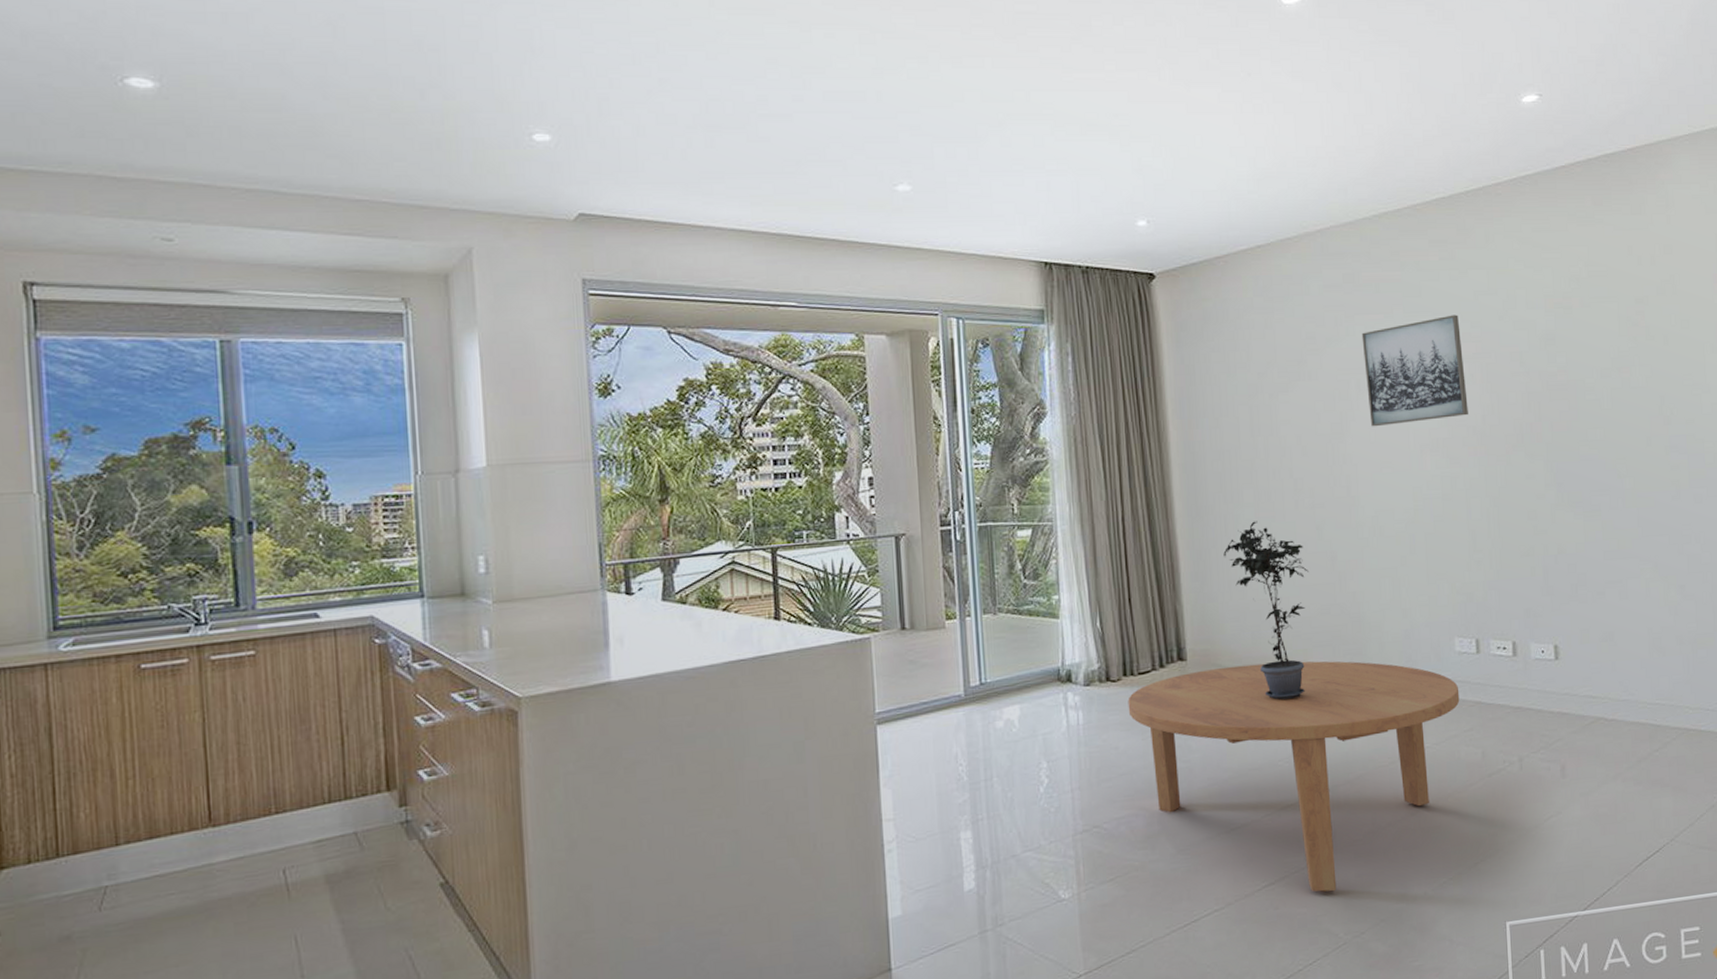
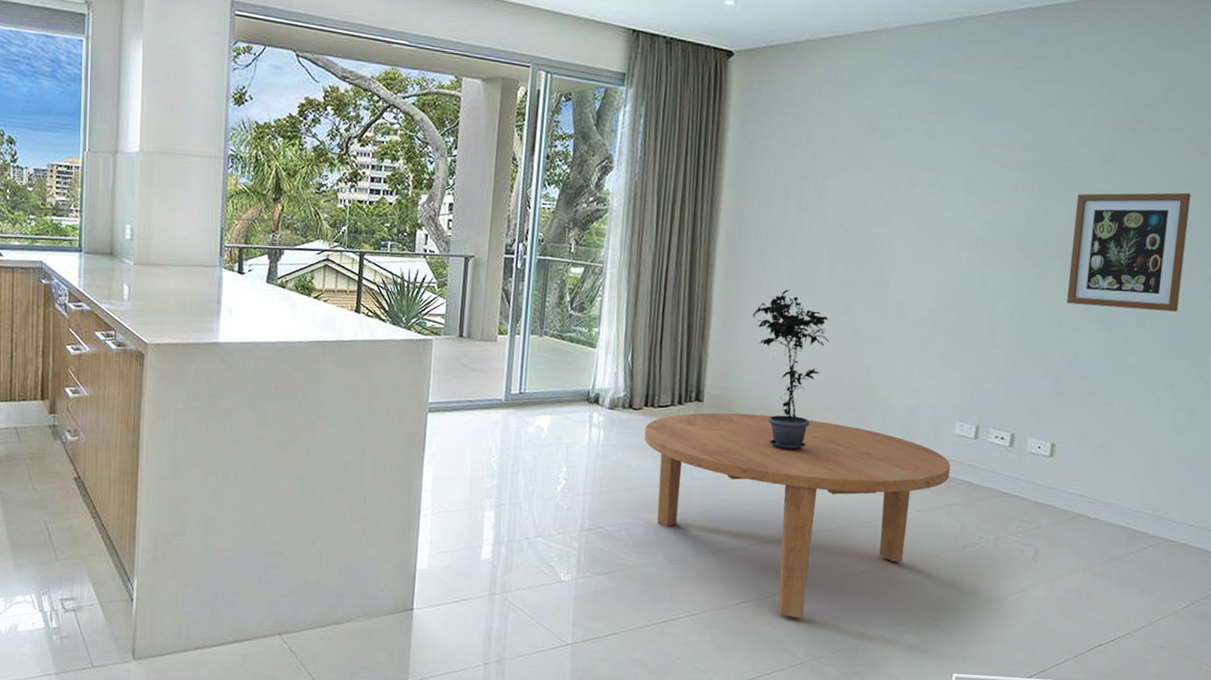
wall art: present [1361,314,1468,427] -> none [914,123,1022,221]
wall art: none [1526,364,1646,494] -> present [1066,192,1191,312]

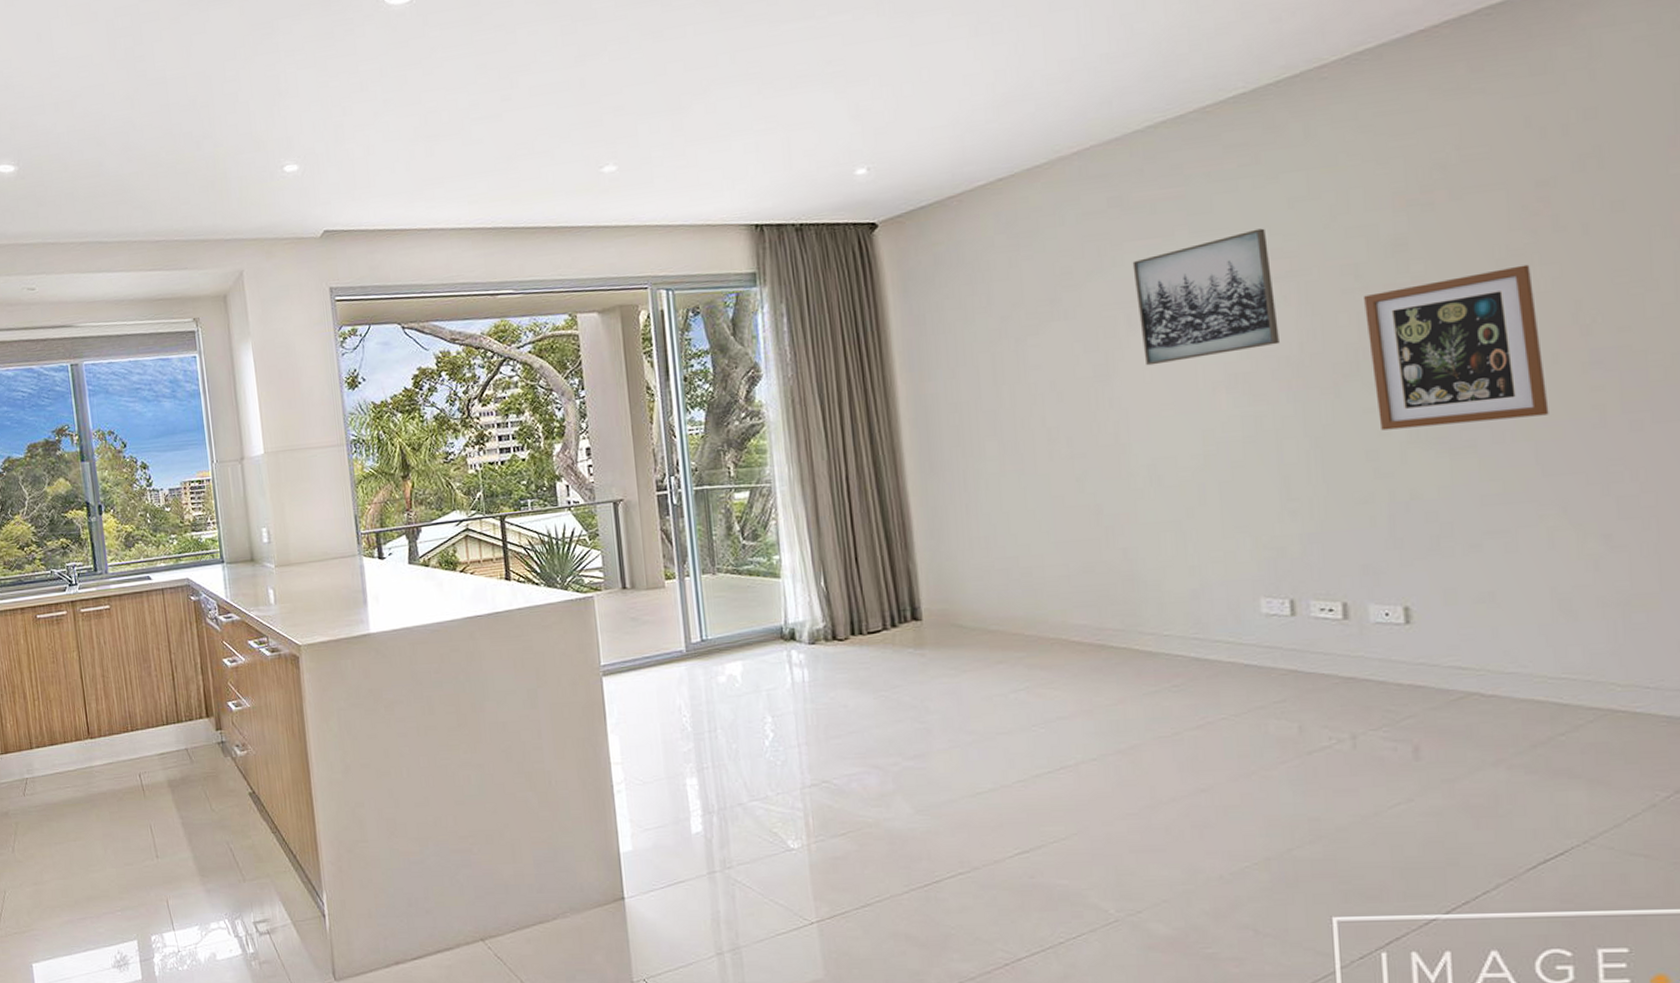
coffee table: present [644,412,951,619] -> none [856,622,1268,866]
potted plant: present [753,289,829,451] -> none [963,475,1067,663]
wall art: none [914,123,1022,221] -> present [1132,228,1279,366]

